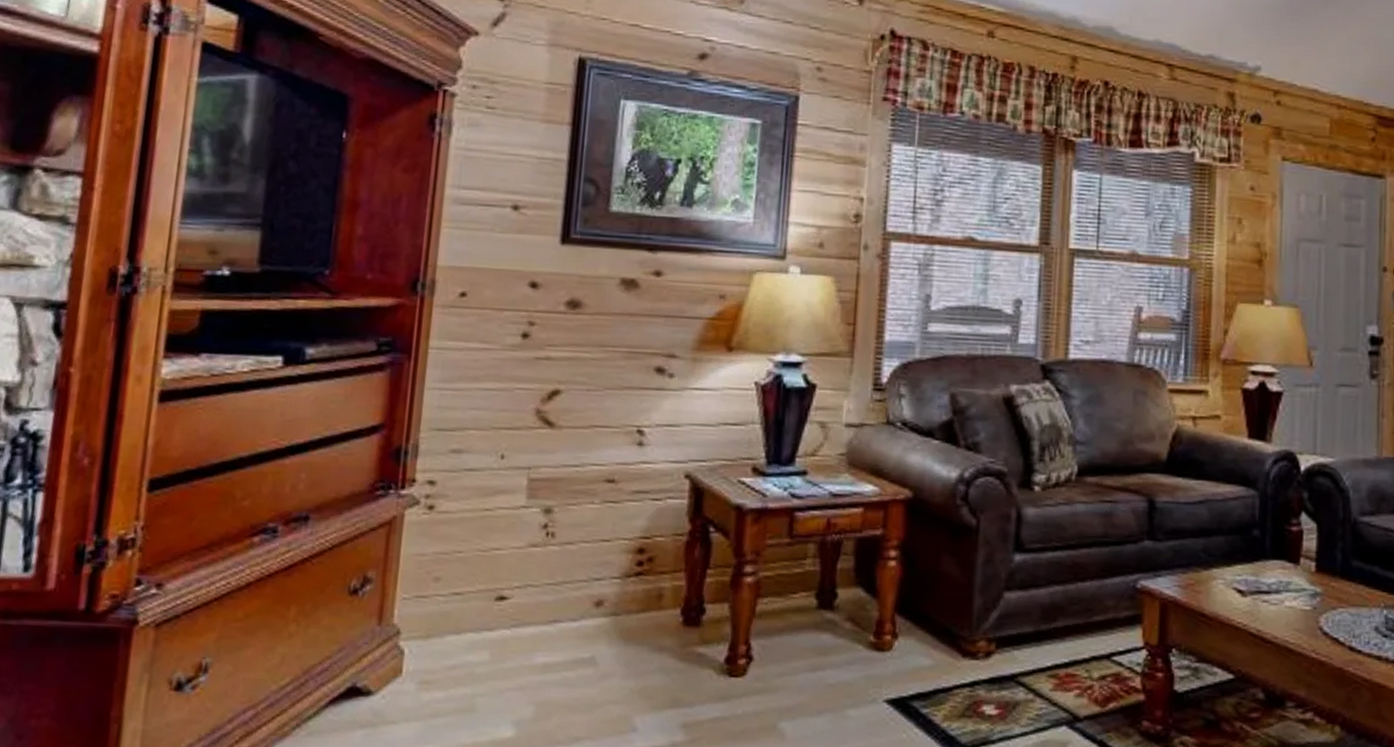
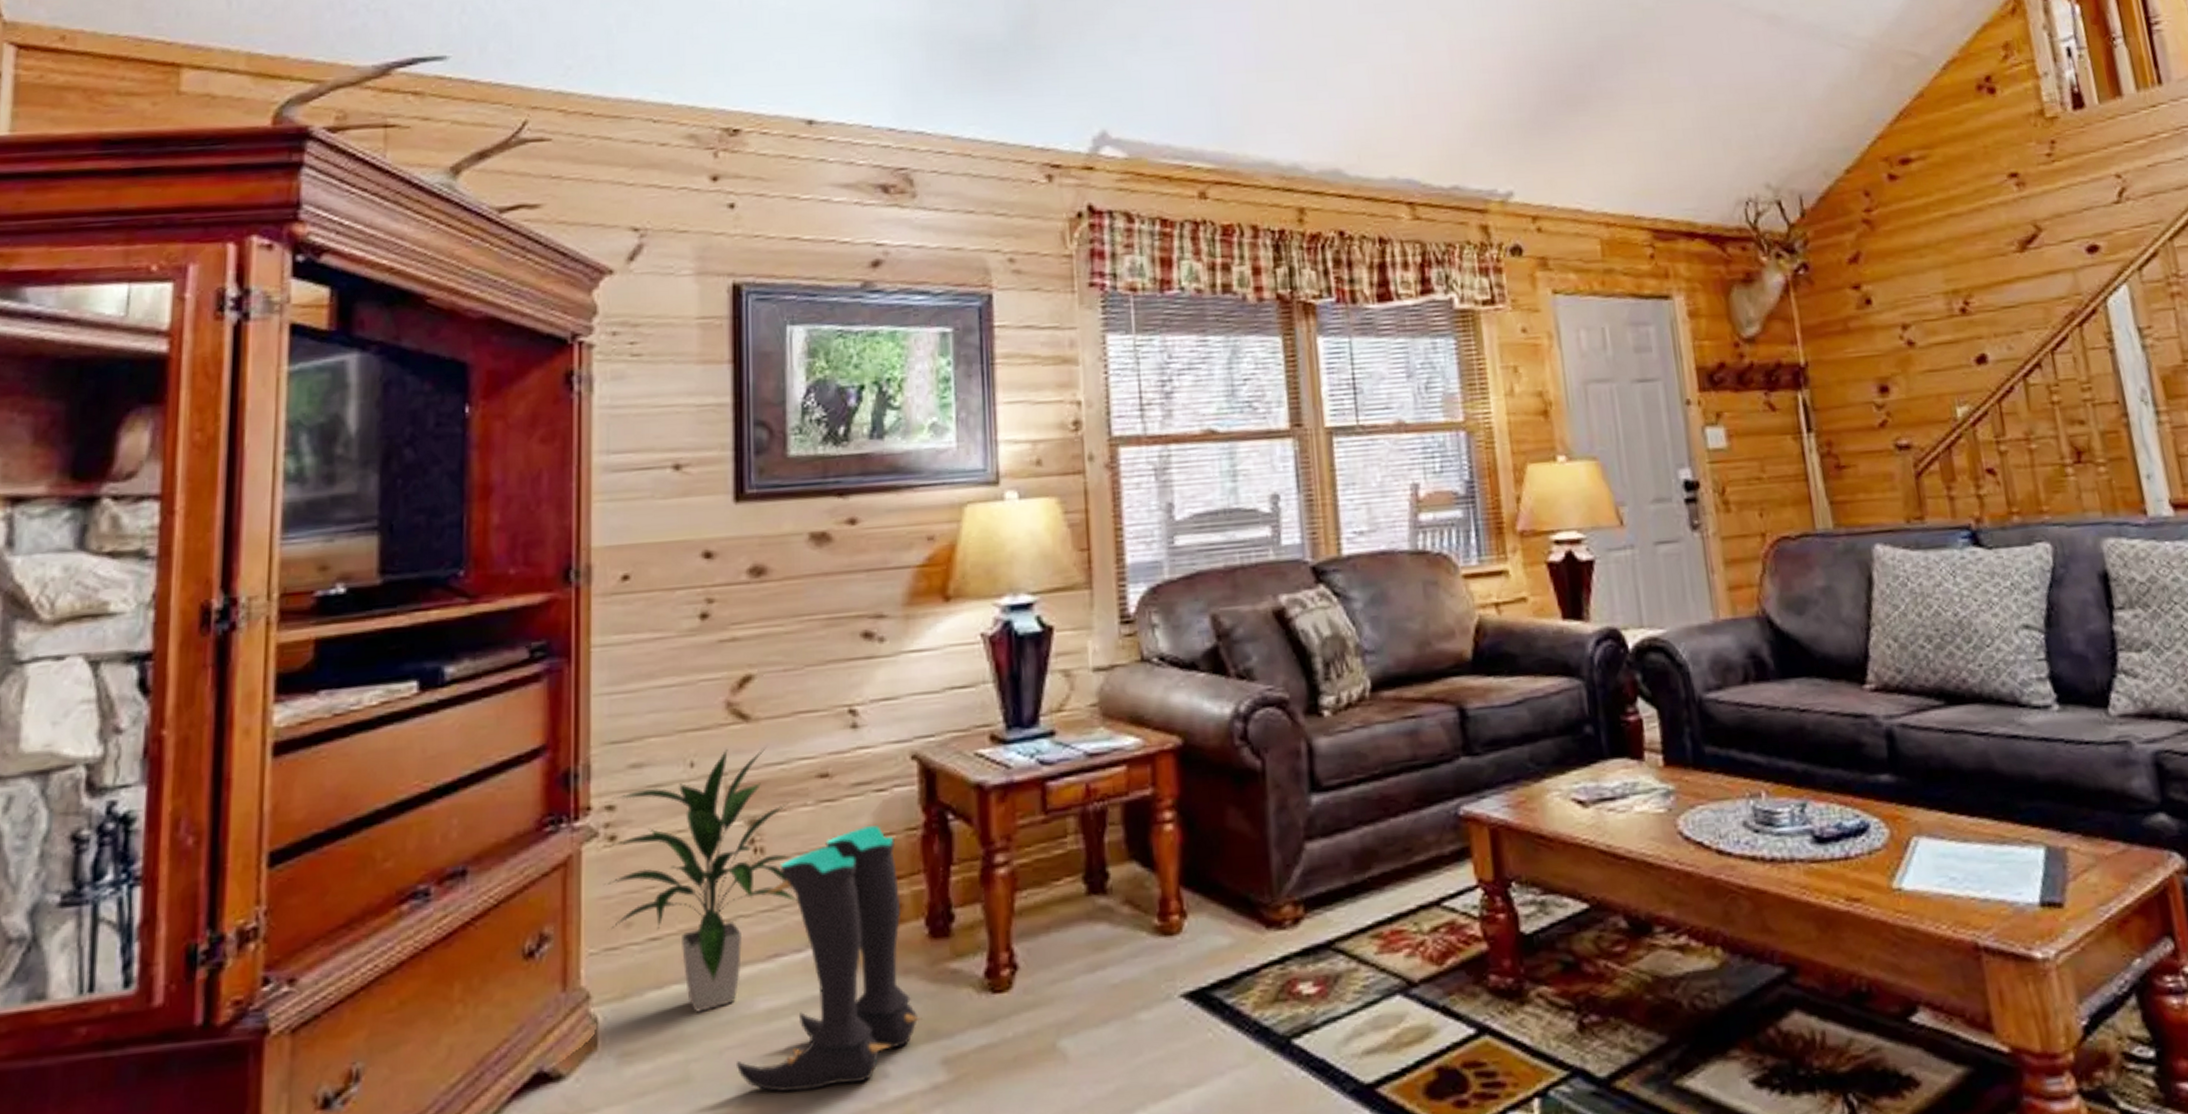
indoor plant: none [421,447,579,658] -> present [604,747,797,1013]
boots: none [514,526,670,734] -> present [737,825,922,1093]

